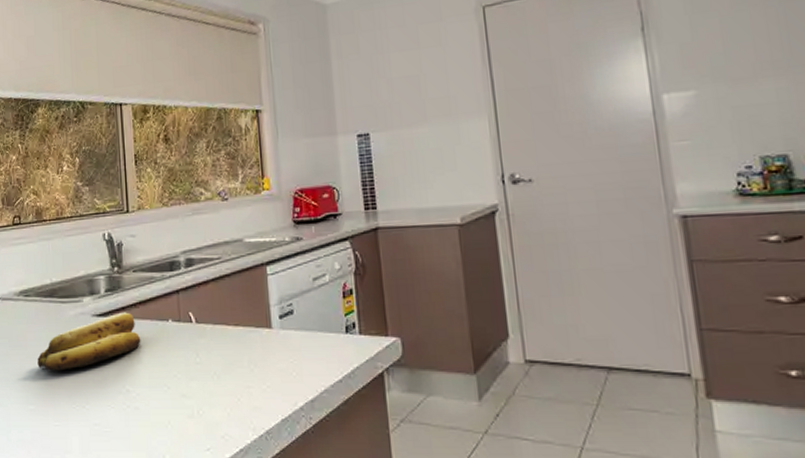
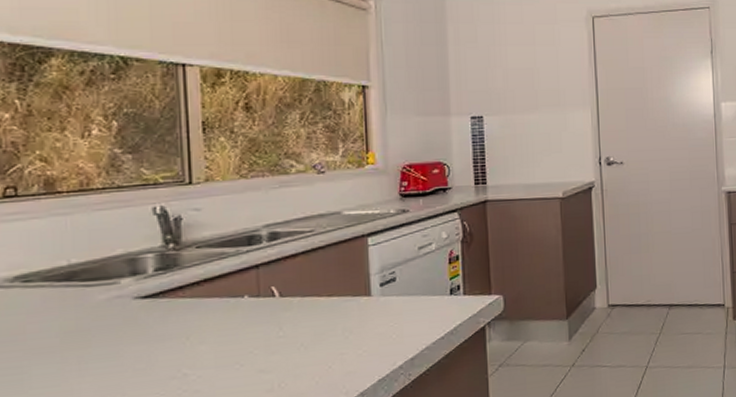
banana: present [37,312,141,371] -> none [44,291,206,366]

